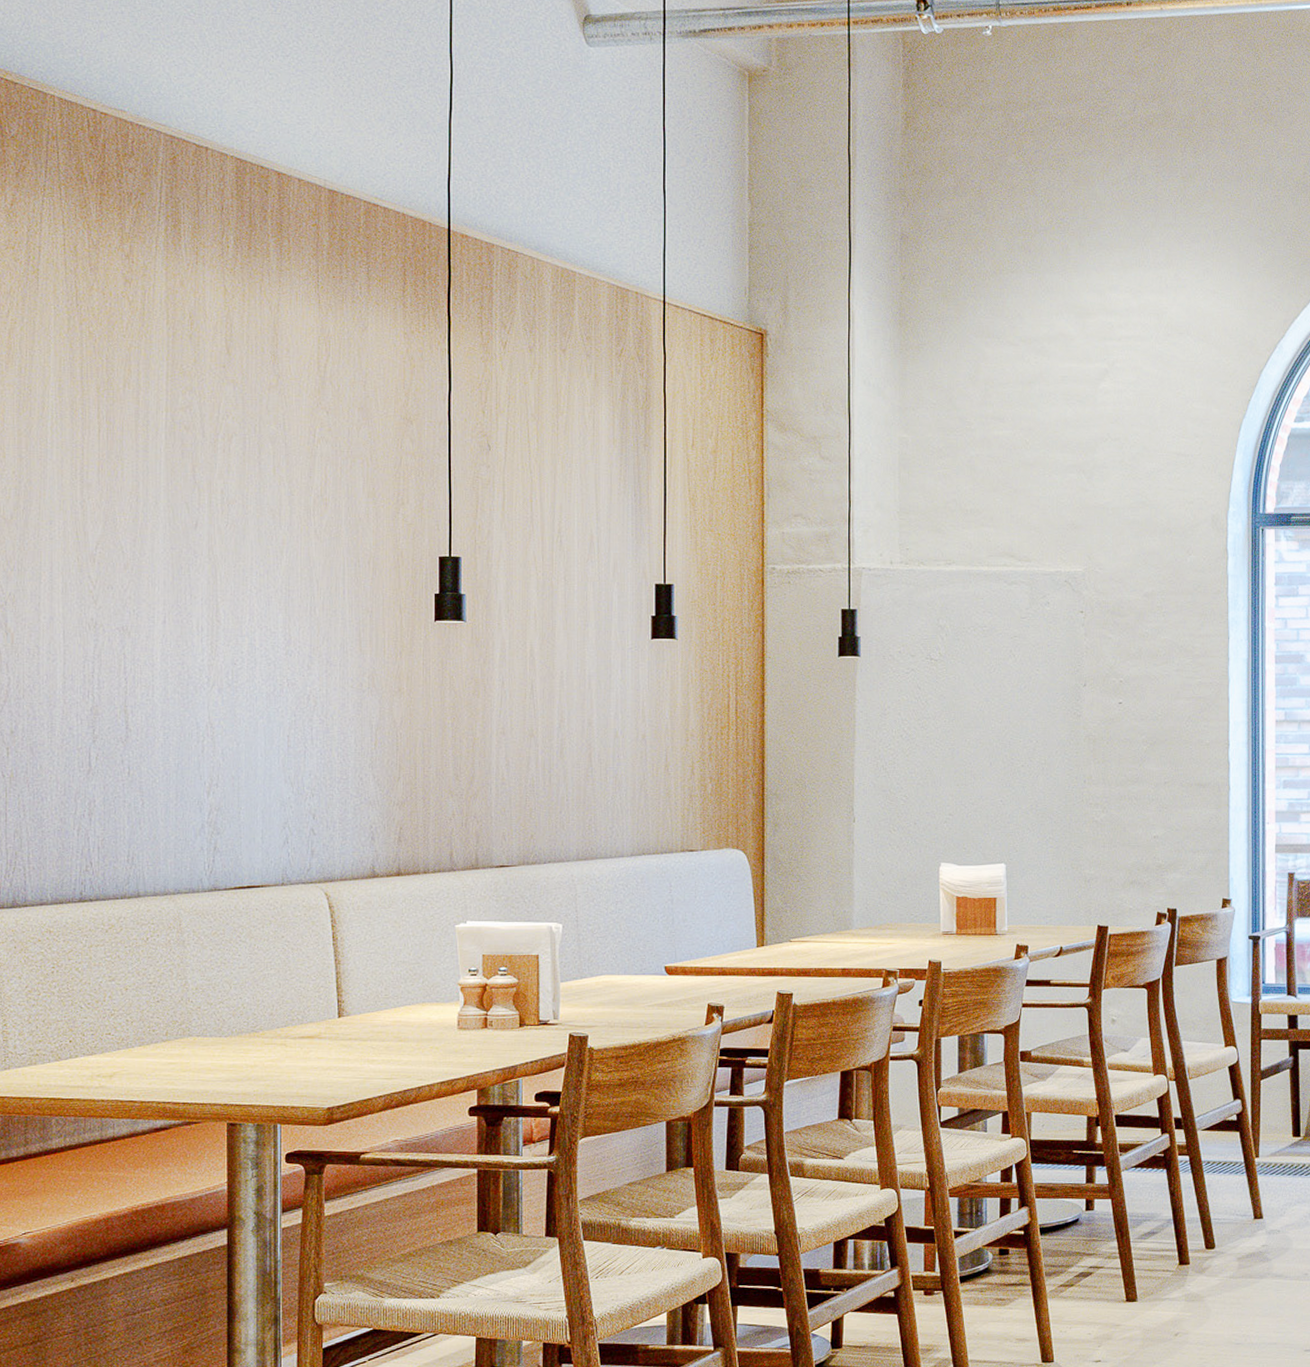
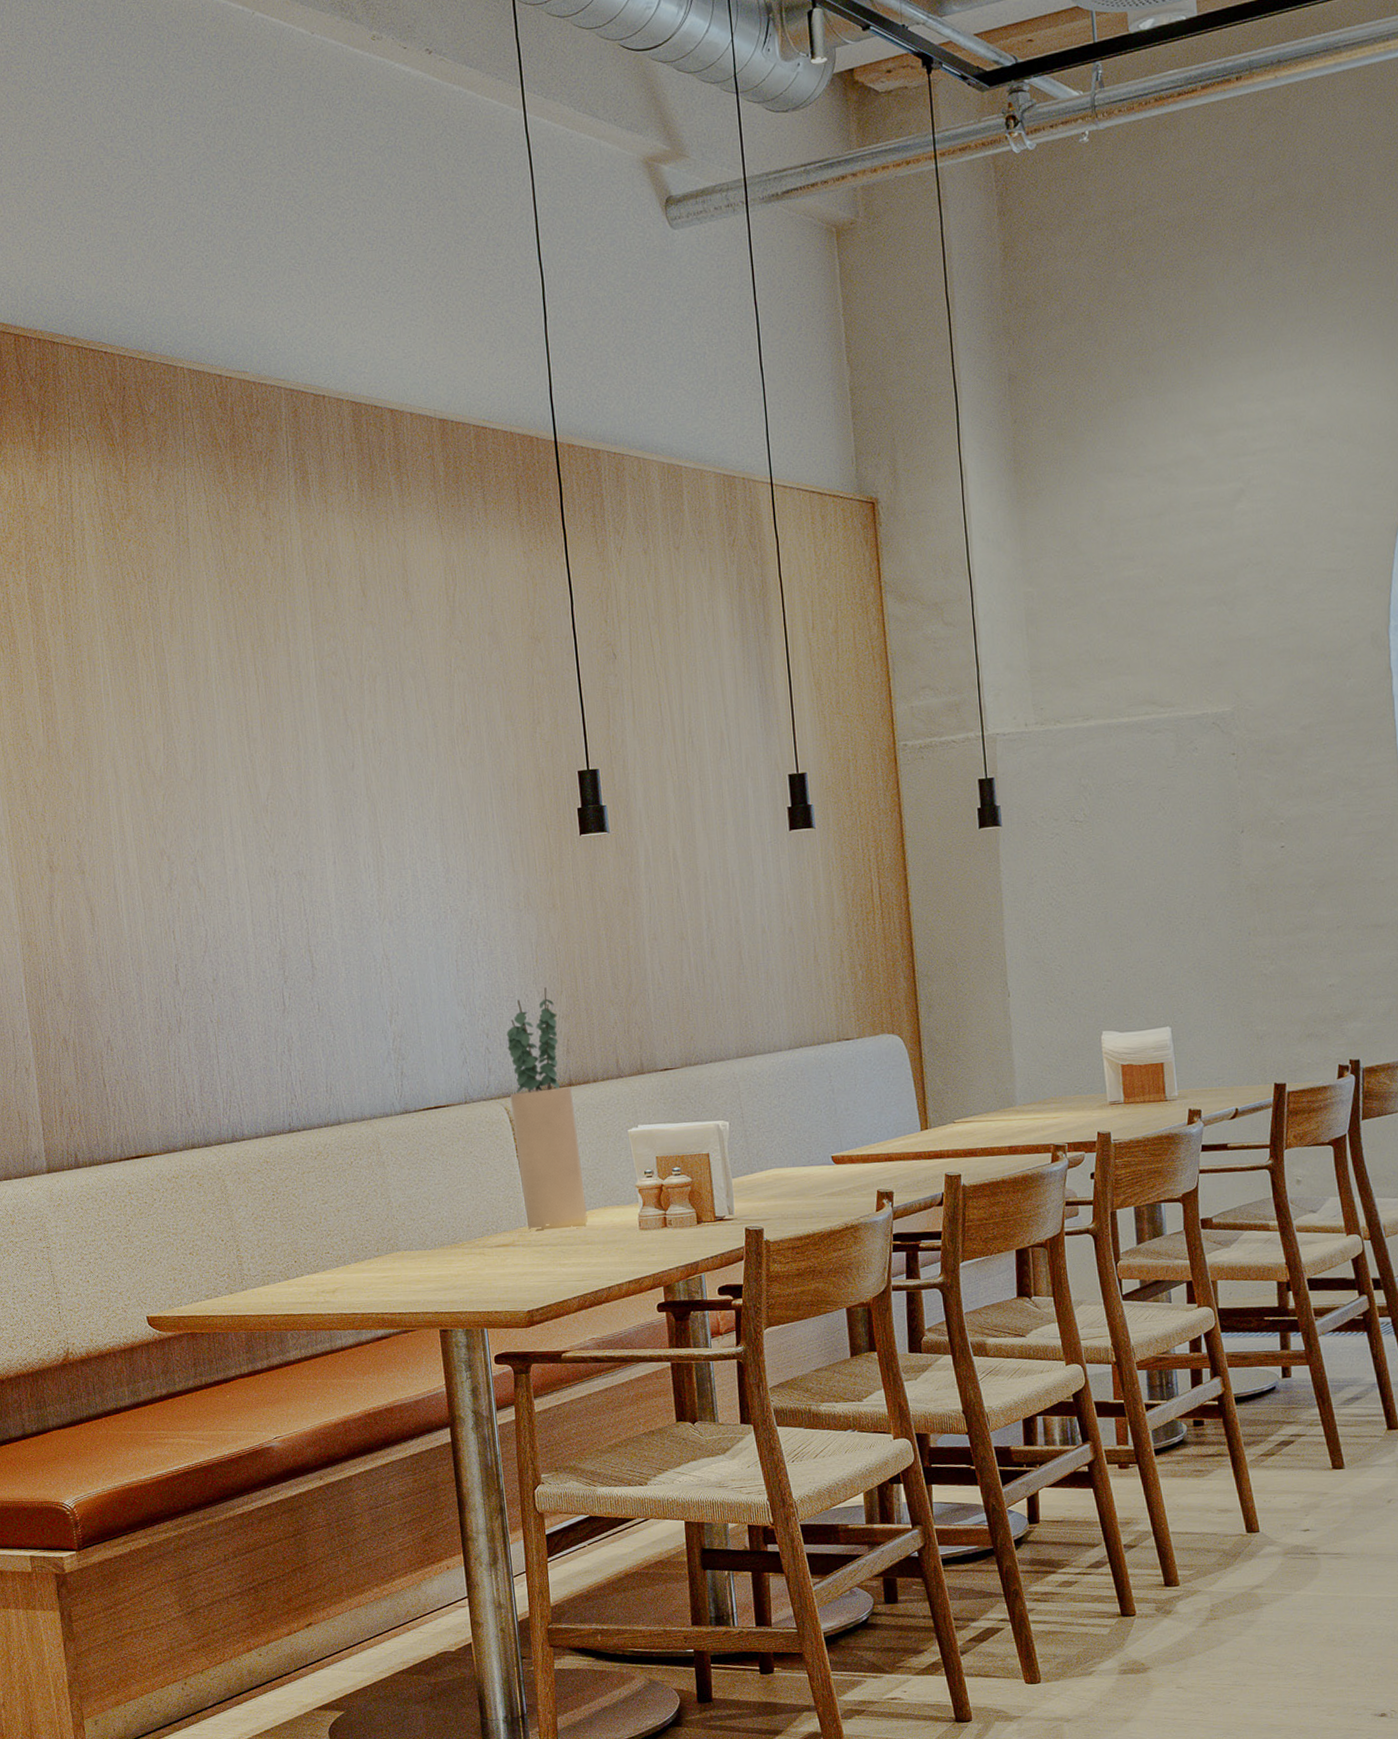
vase: none [331,772,403,1024] -> present [506,987,588,1232]

